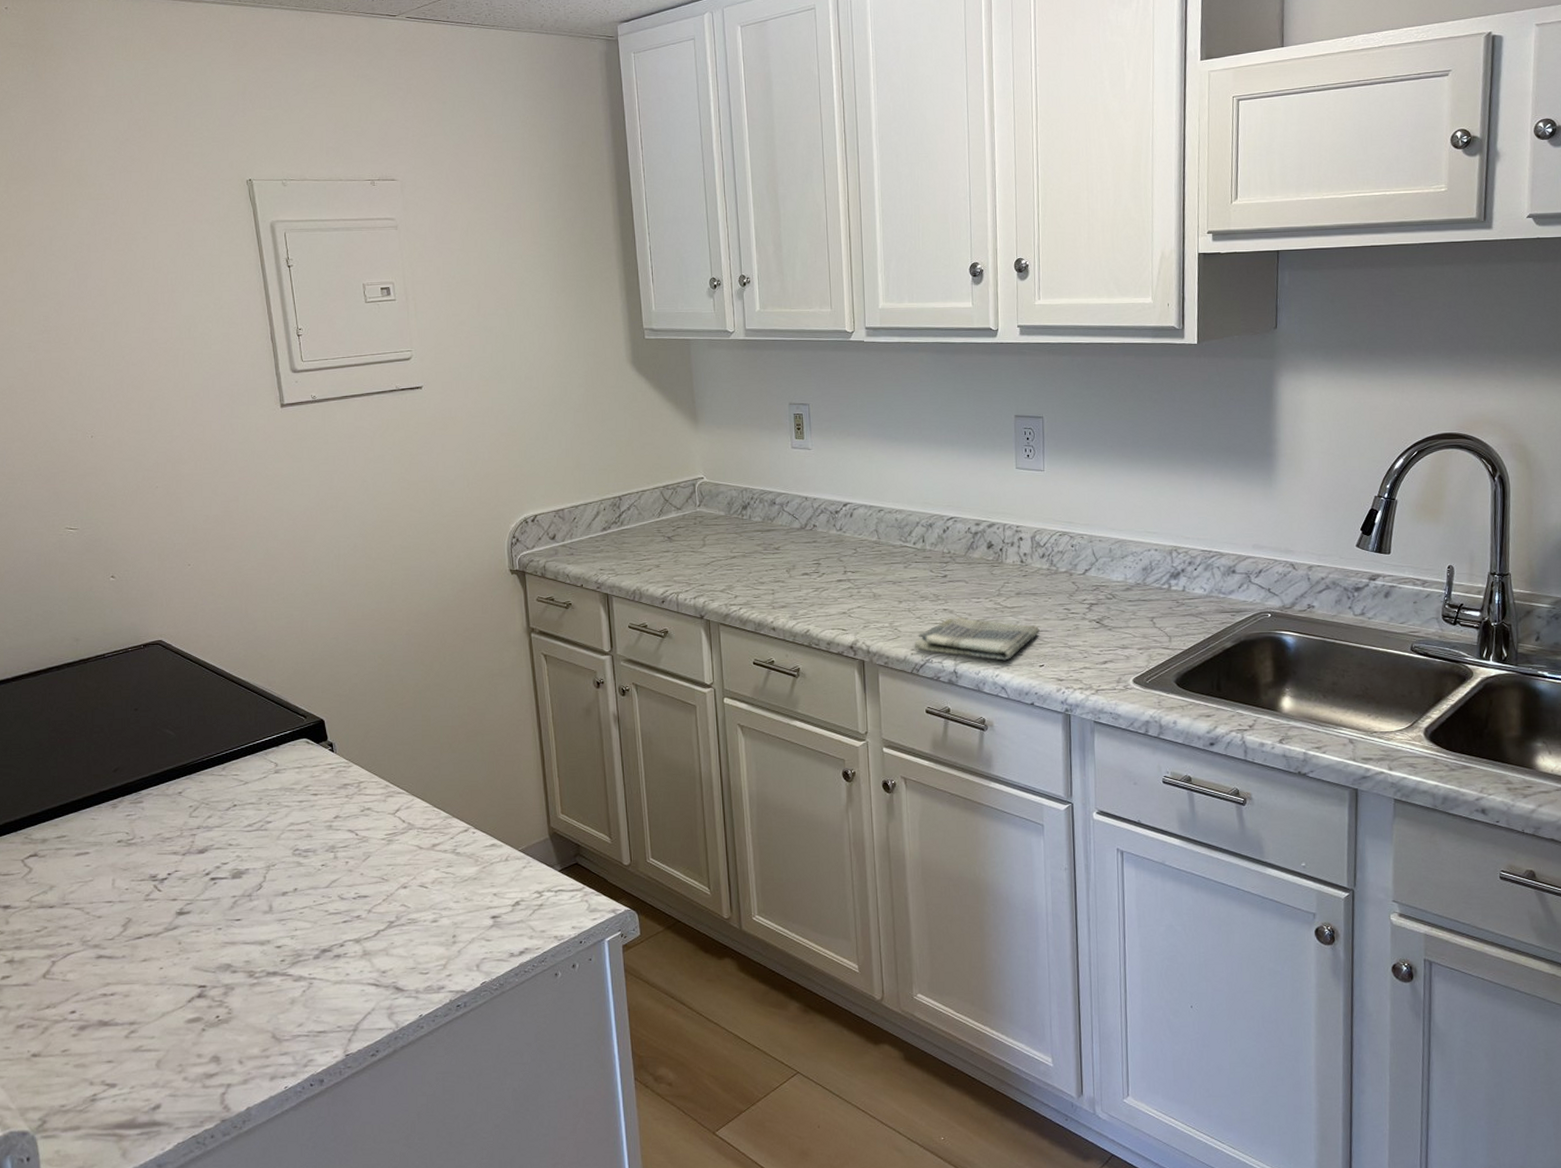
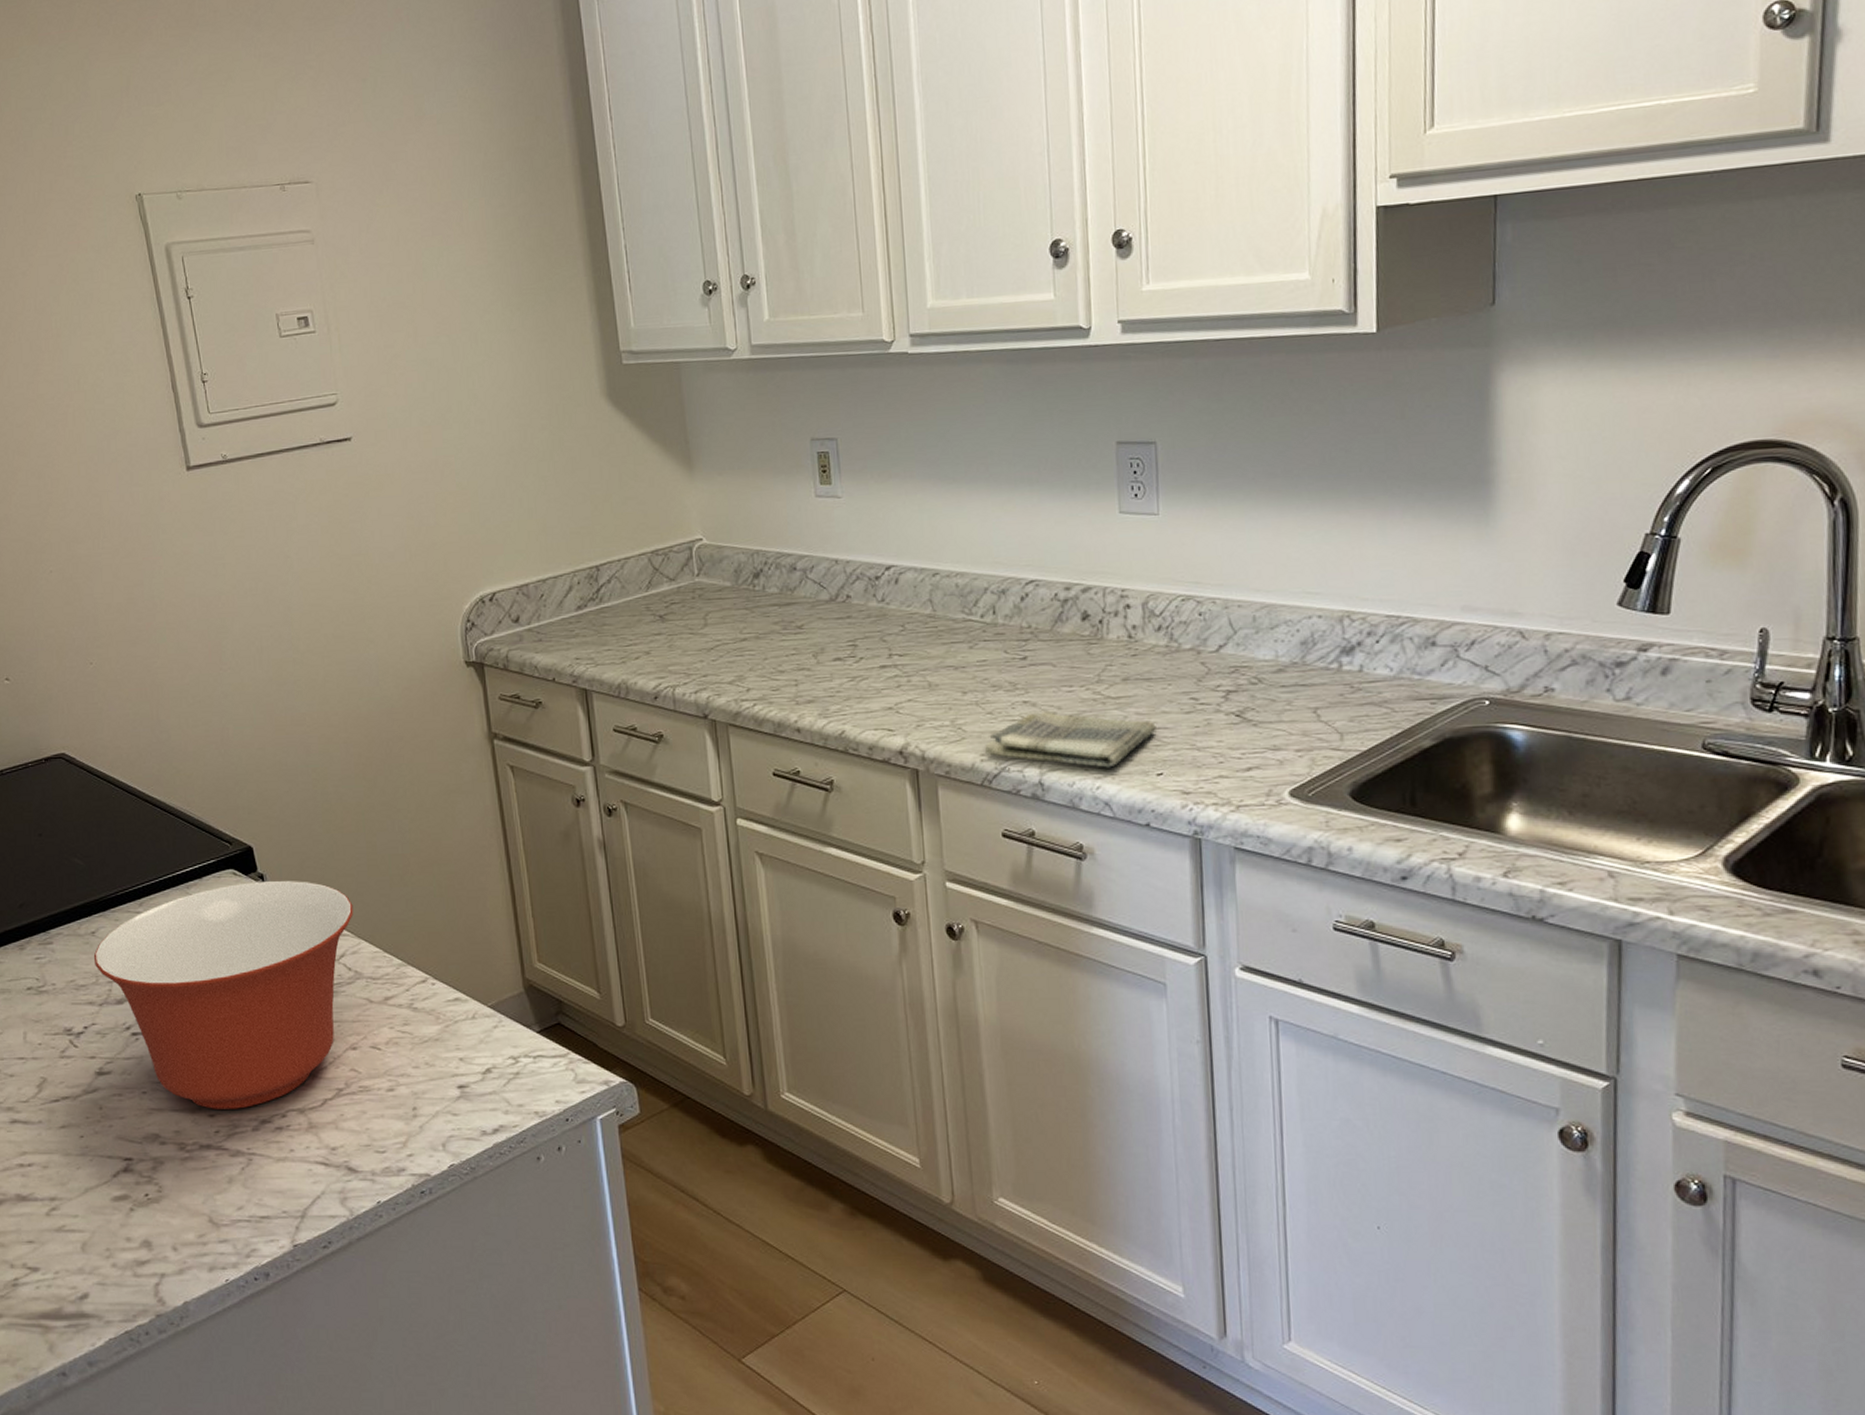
mixing bowl: none [179,748,409,942] -> present [93,880,353,1109]

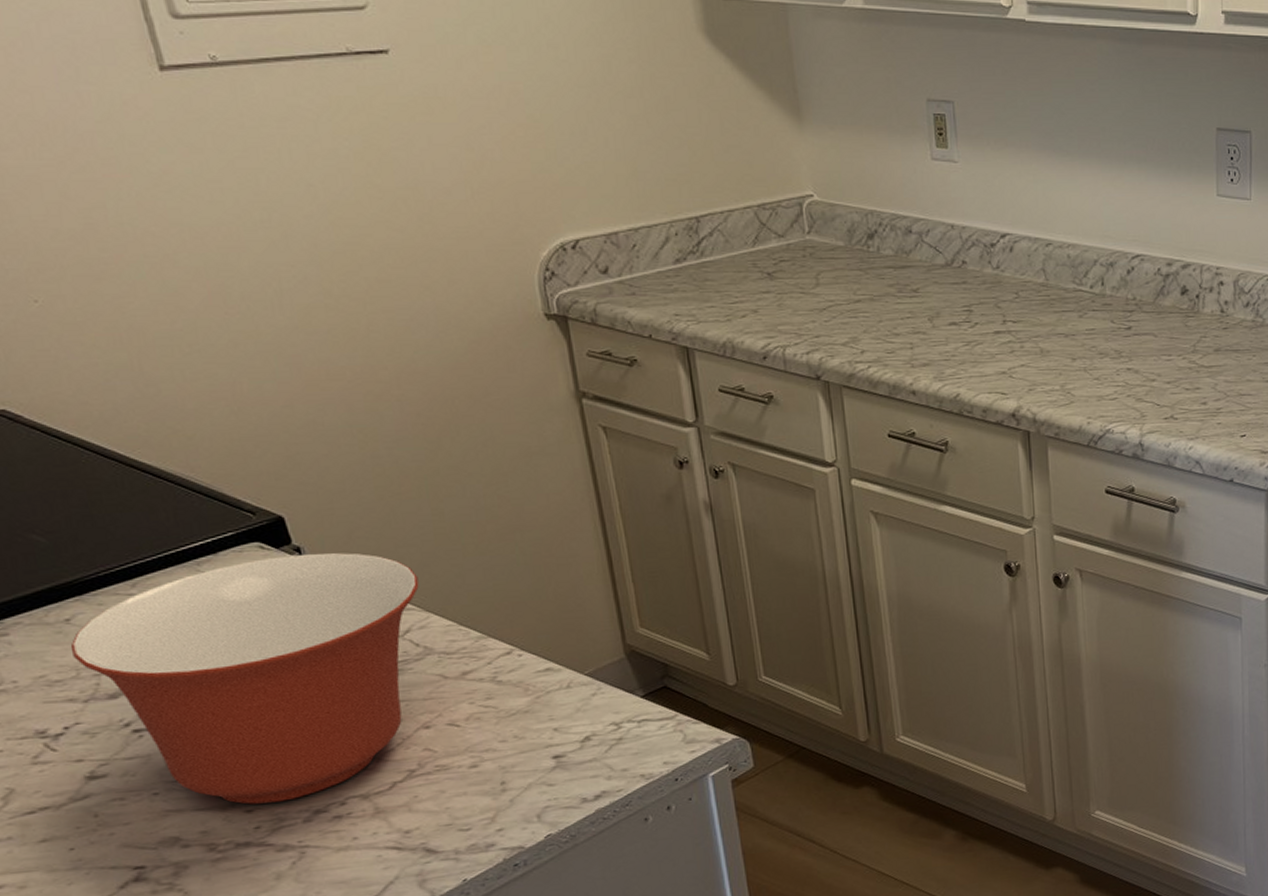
dish towel: present [984,710,1156,768] -> none [1091,377,1242,430]

